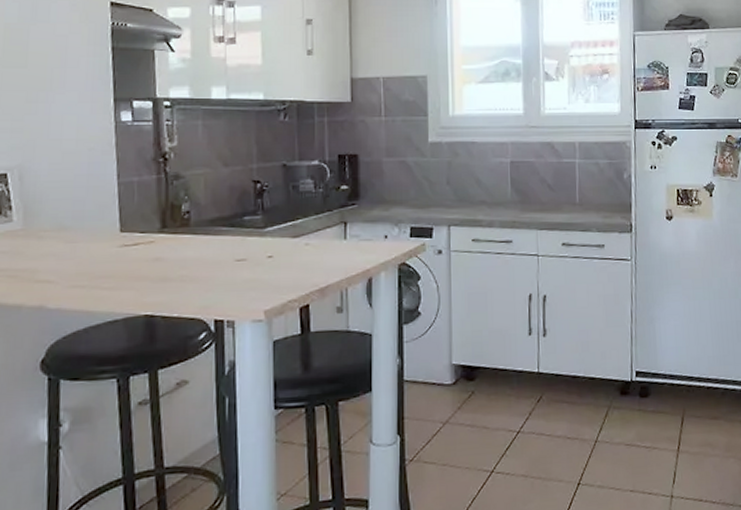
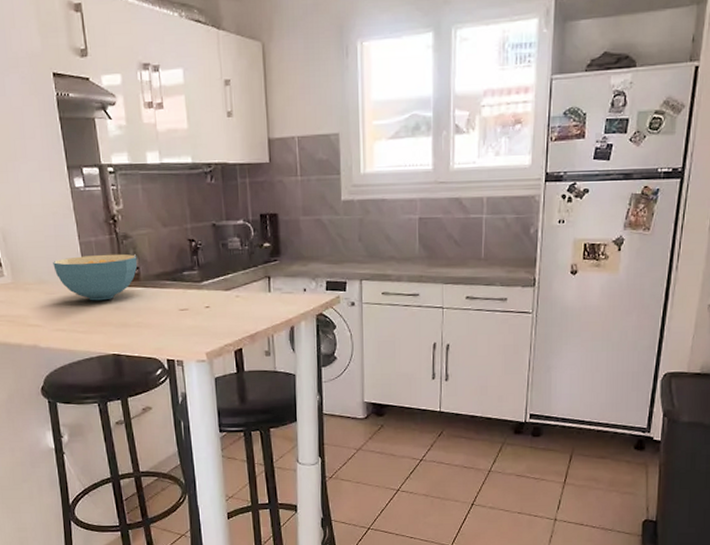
cereal bowl: none [80,196,189,251] -> present [53,253,138,301]

